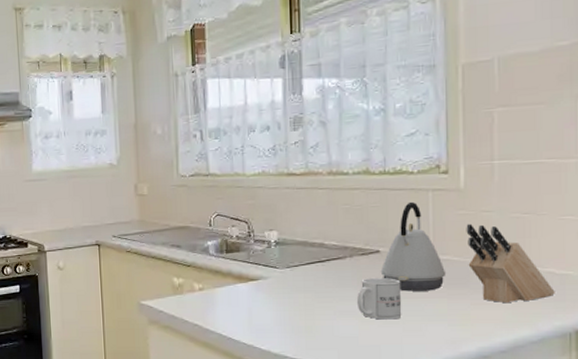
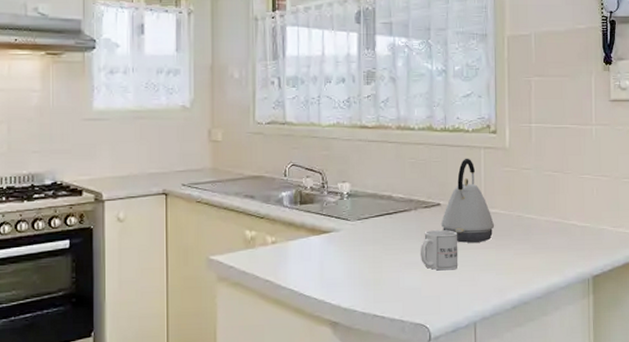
knife block: present [466,223,555,304] -> none [510,180,577,253]

